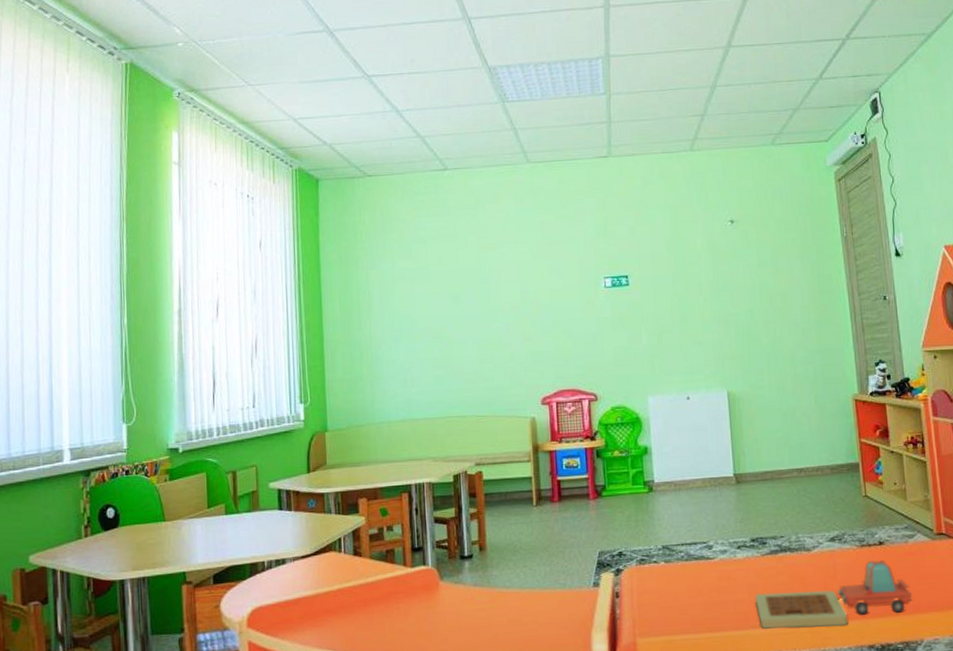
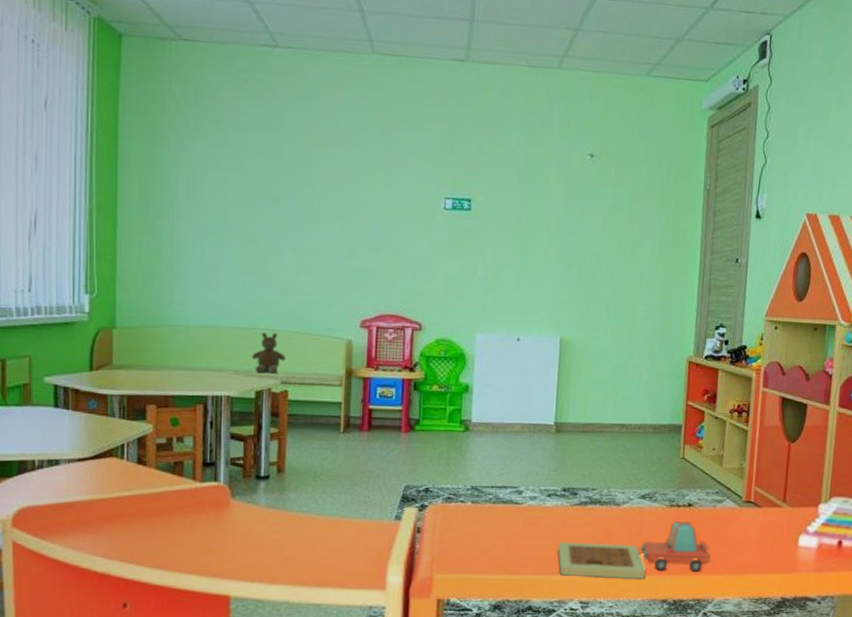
stuffed bear: none [447,419,478,458] -> present [252,333,286,374]

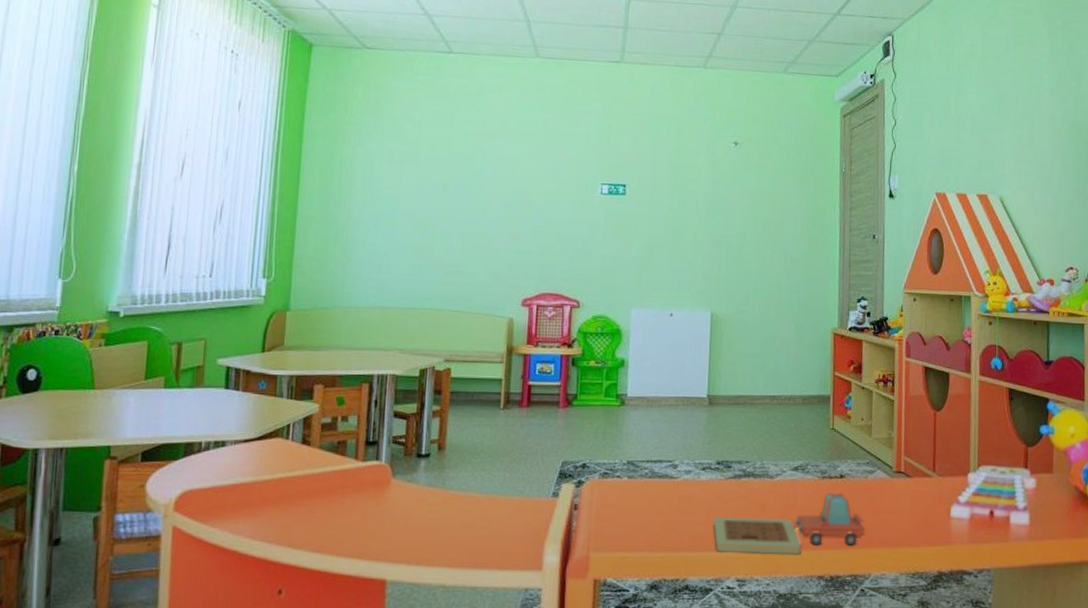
stuffed bear: present [252,333,286,374] -> none [417,312,450,352]

